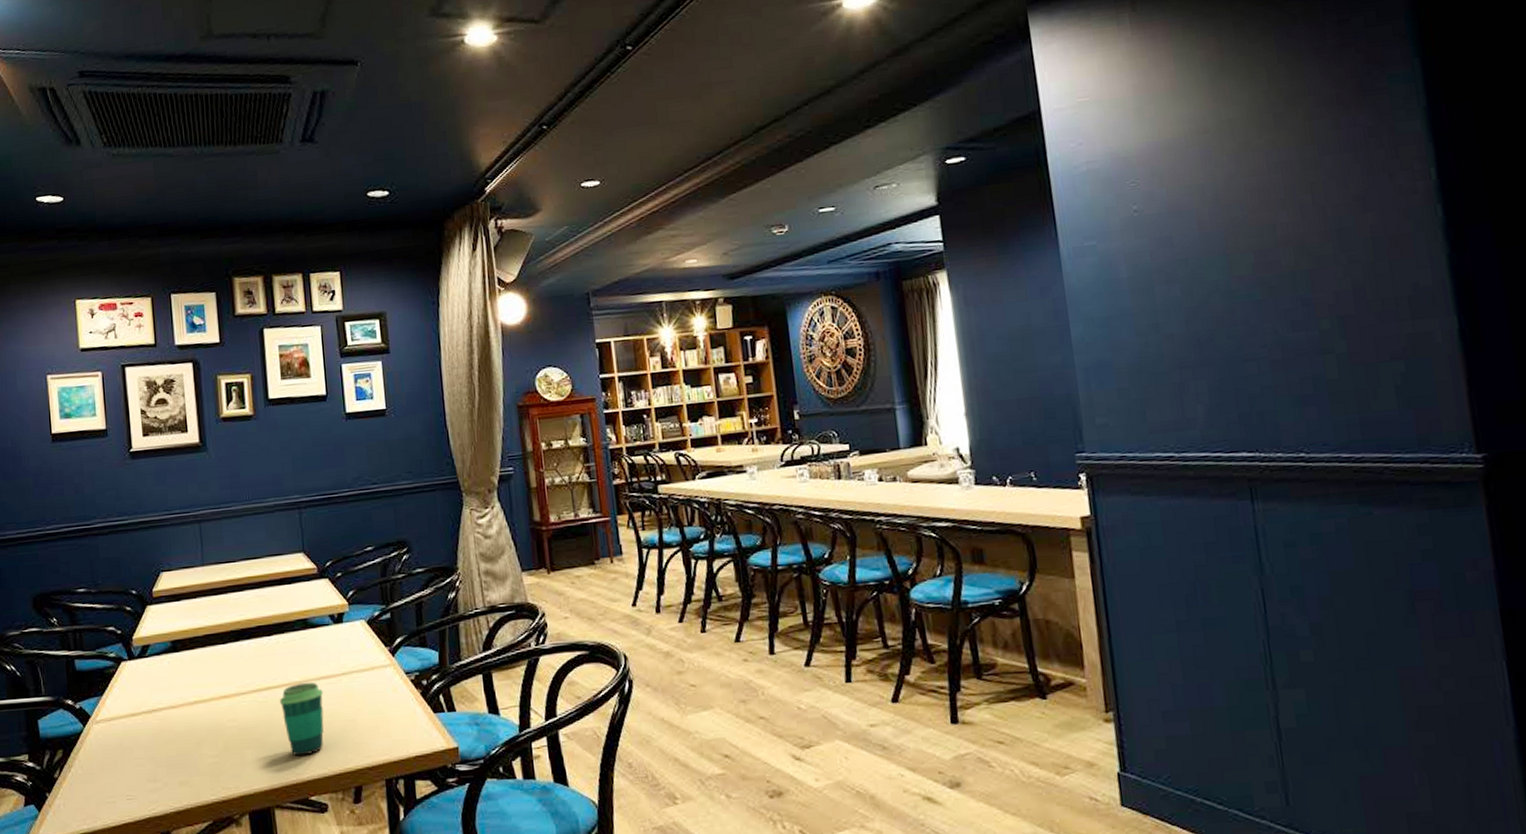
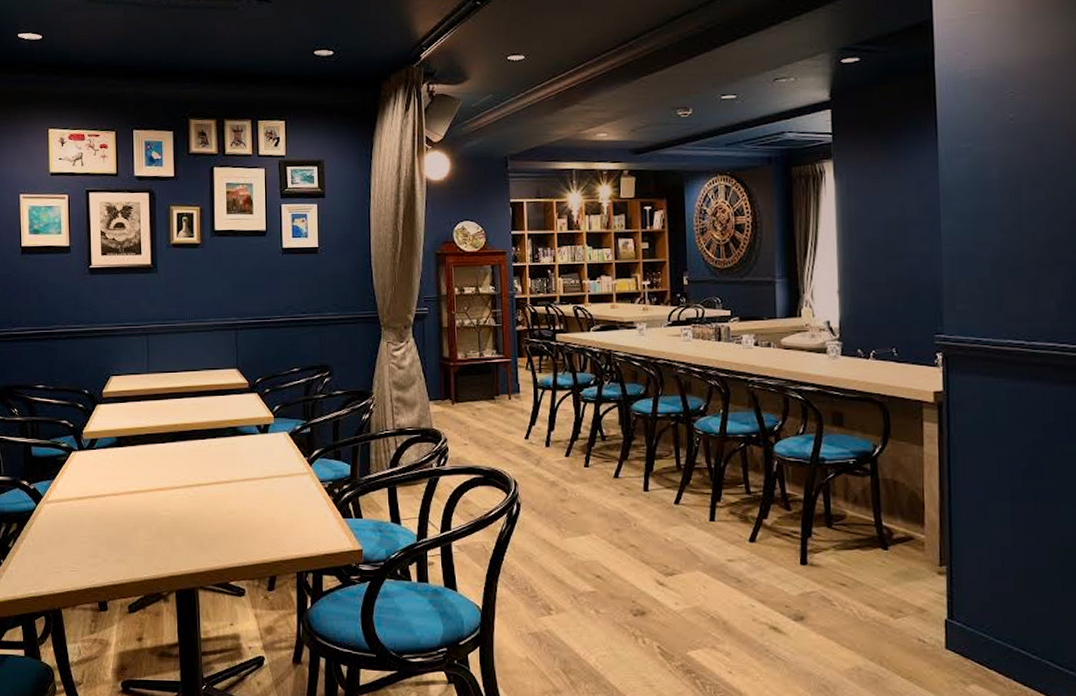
cup: present [279,682,324,757] -> none [208,482,247,546]

